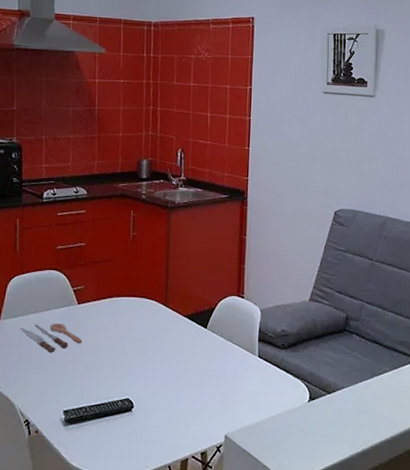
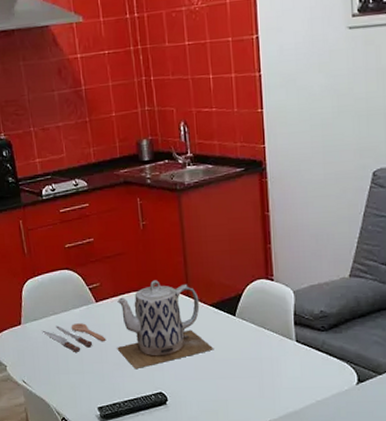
teapot: none [91,288,184,374] -> present [117,280,214,370]

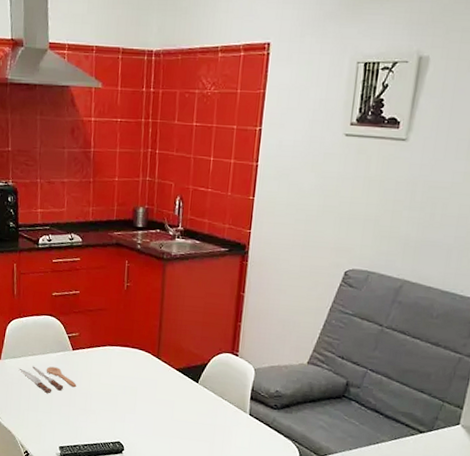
teapot: present [117,280,214,370] -> none [85,338,174,418]

